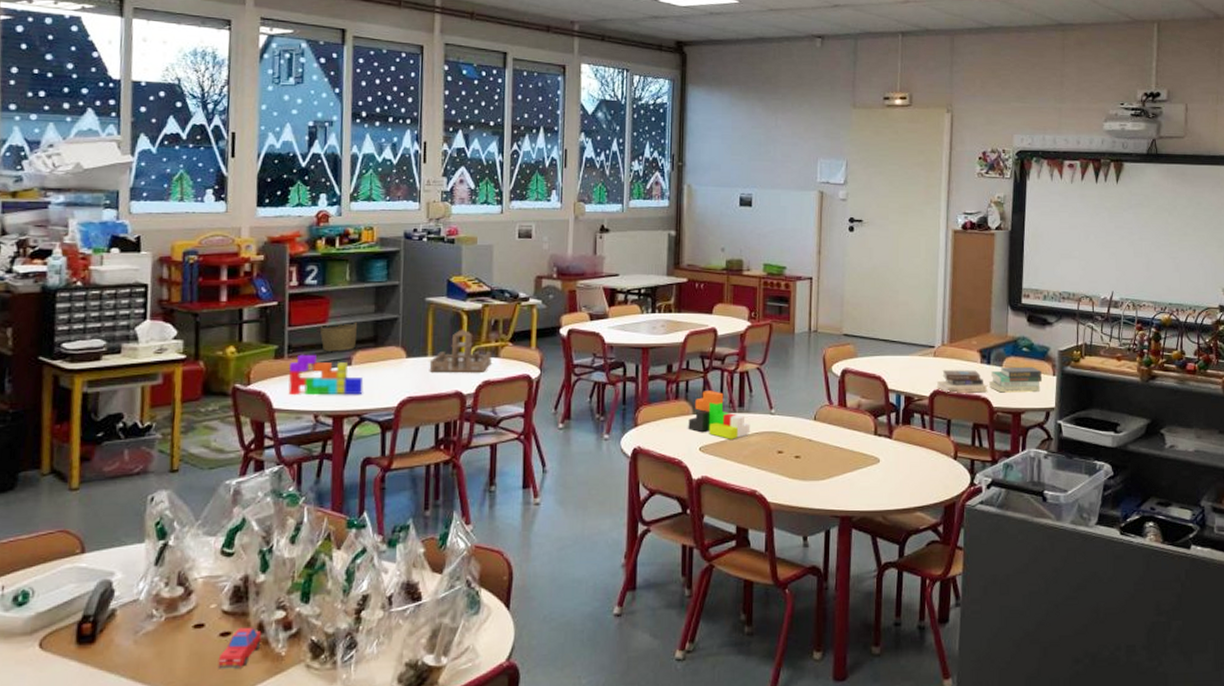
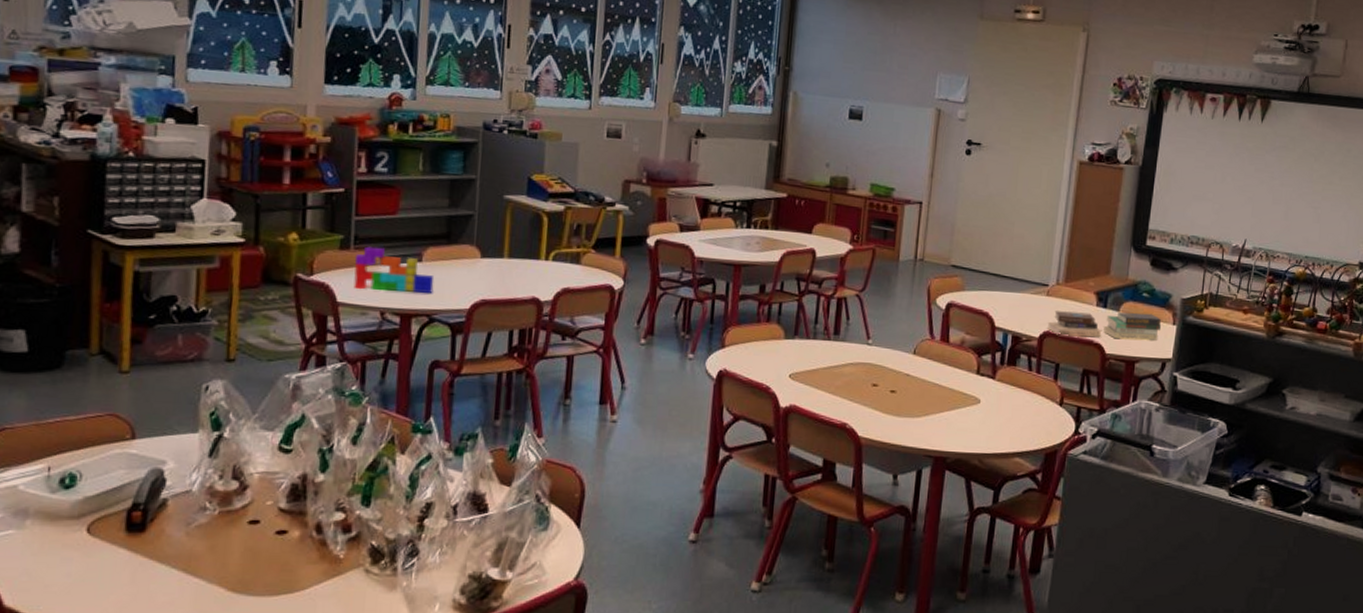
toy car: present [217,627,262,669] -> none [273,526,320,568]
basket: present [319,322,358,351] -> none [389,215,431,247]
toy block set: present [429,329,492,373] -> none [505,231,573,279]
toy blocks: present [688,389,751,439] -> none [779,314,845,368]

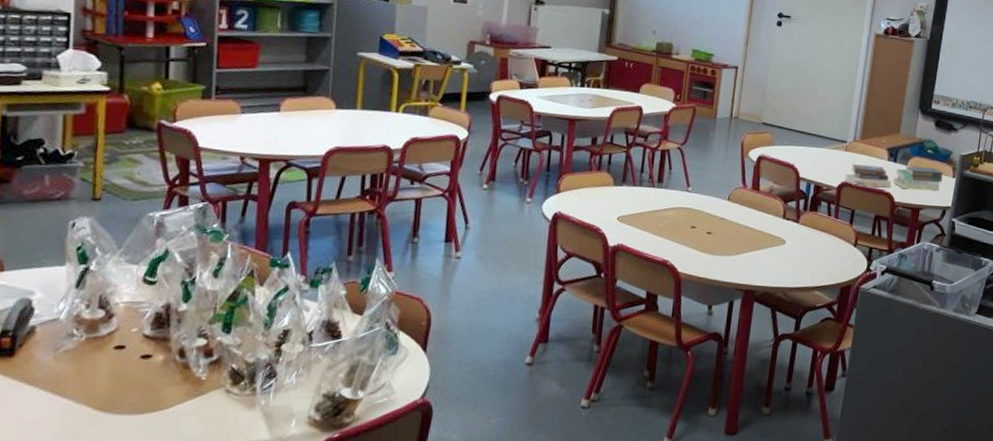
toy blocks: present [353,246,435,293] -> none [215,96,292,140]

